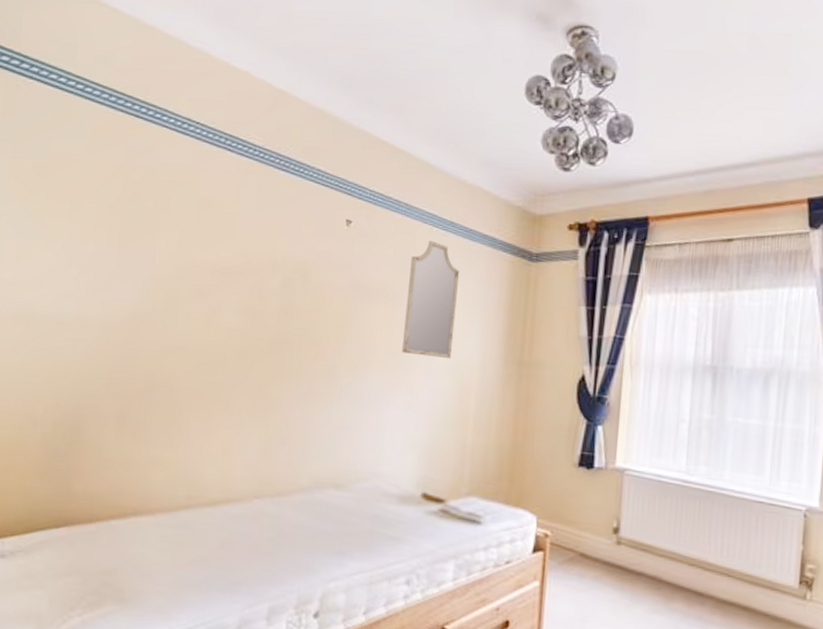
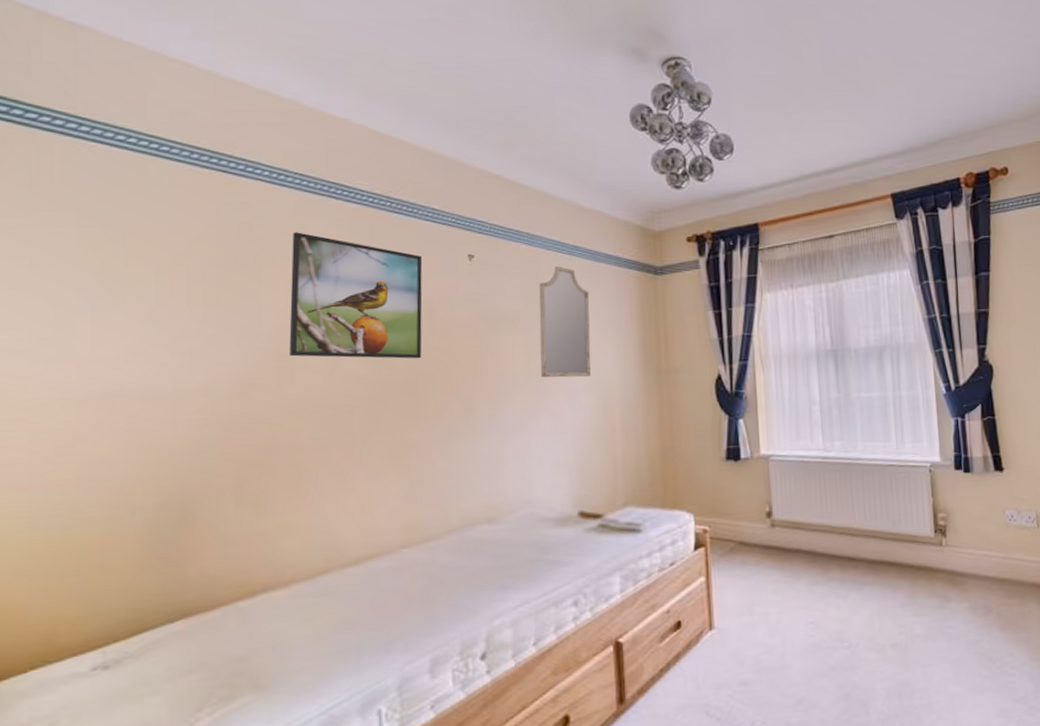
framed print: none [175,181,303,318] -> present [289,232,423,359]

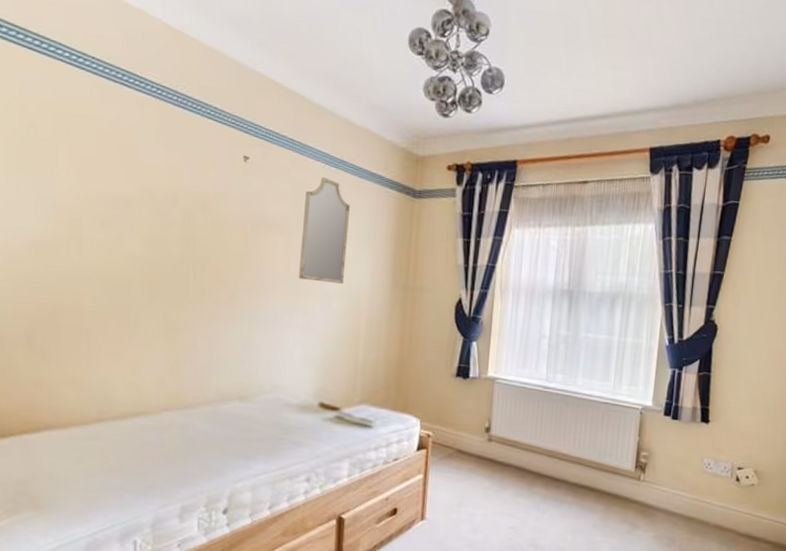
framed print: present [289,232,423,359] -> none [78,114,202,247]

